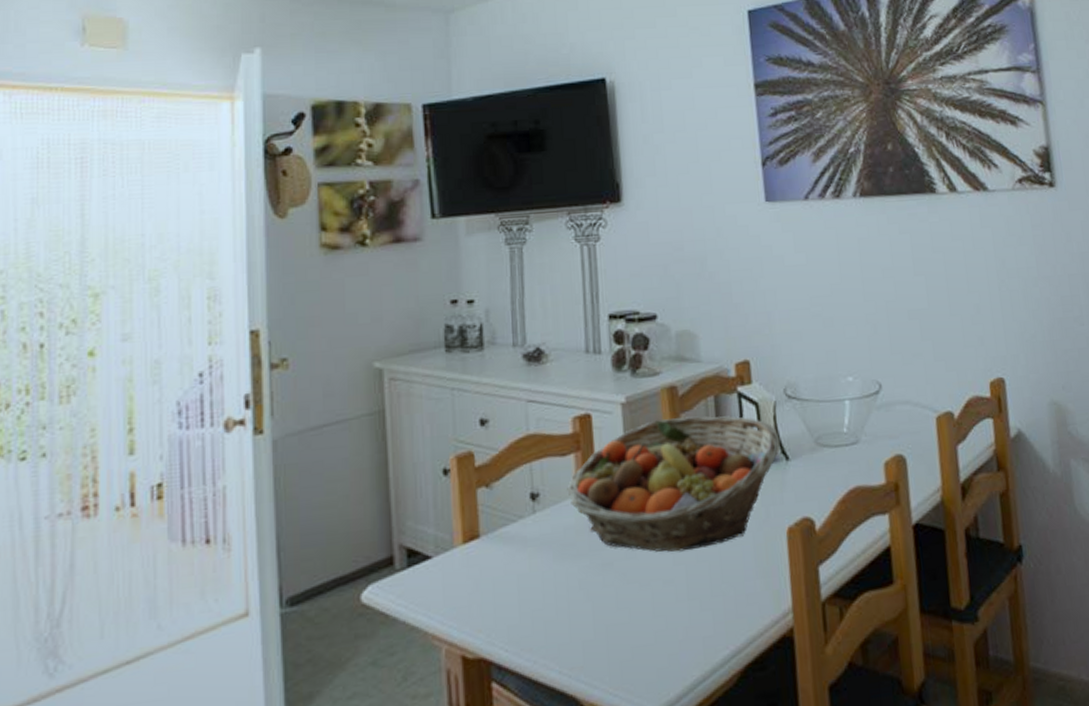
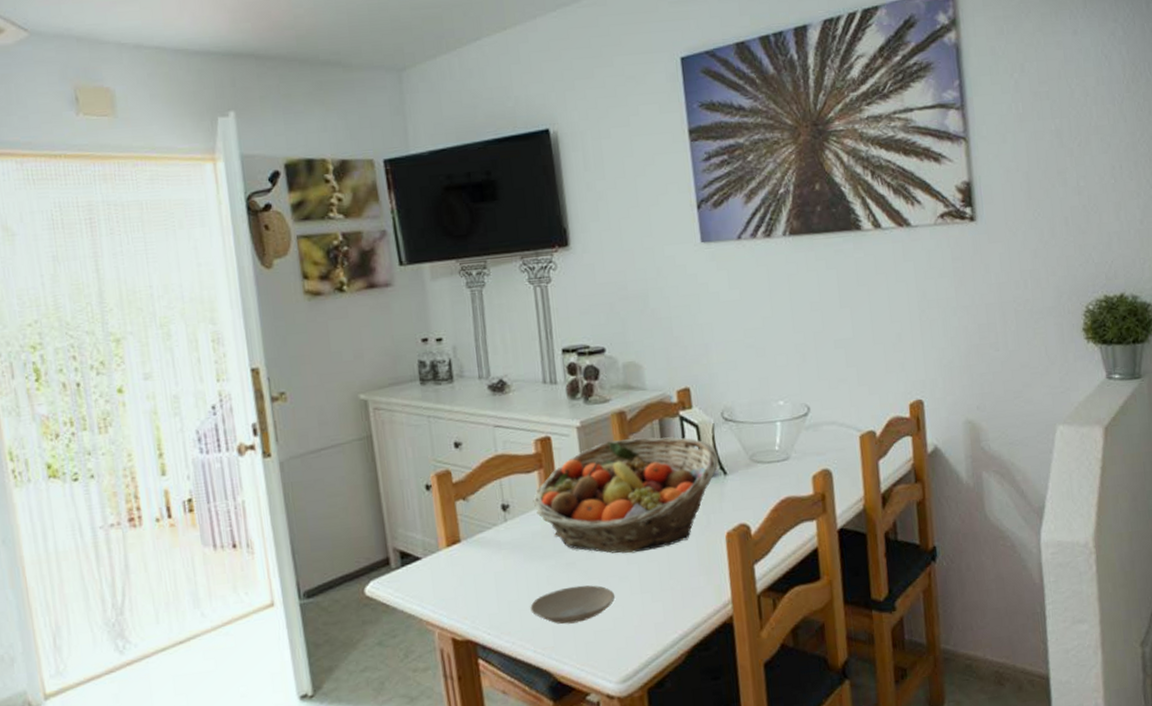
plate: none [557,590,658,639] -> present [530,585,616,624]

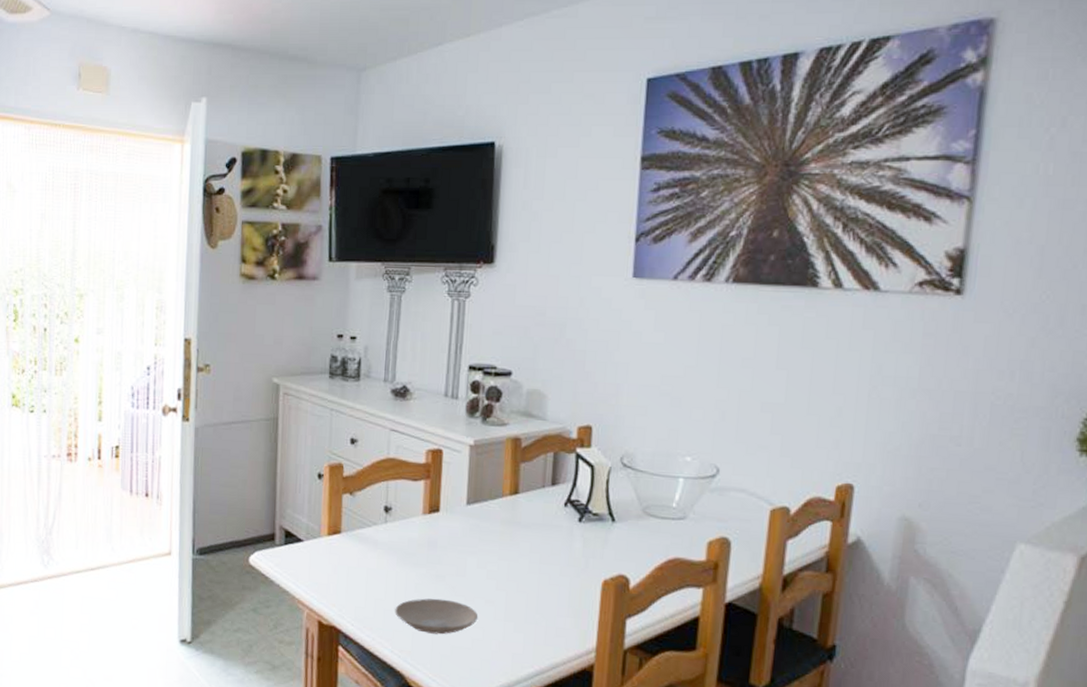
fruit basket: present [533,437,719,554] -> none [415,464,609,581]

